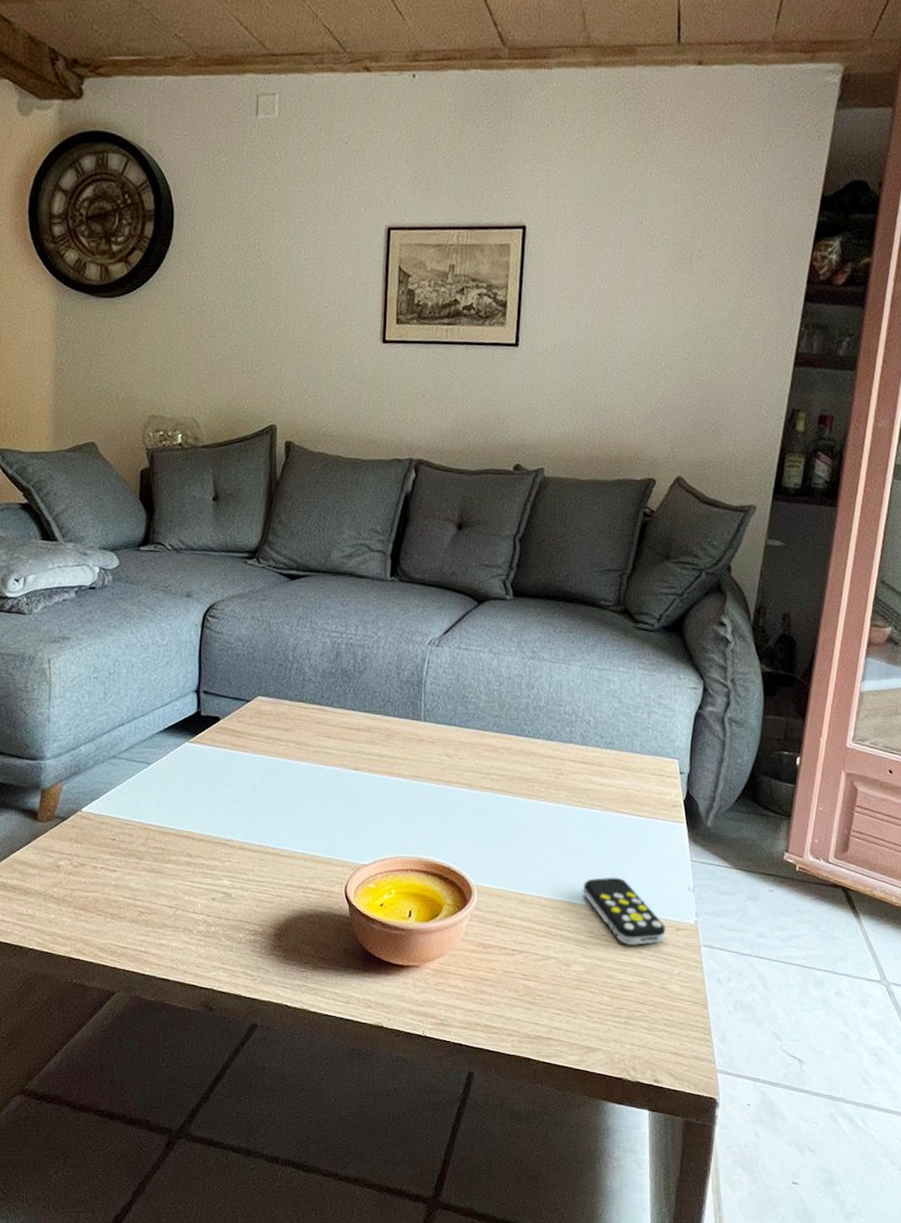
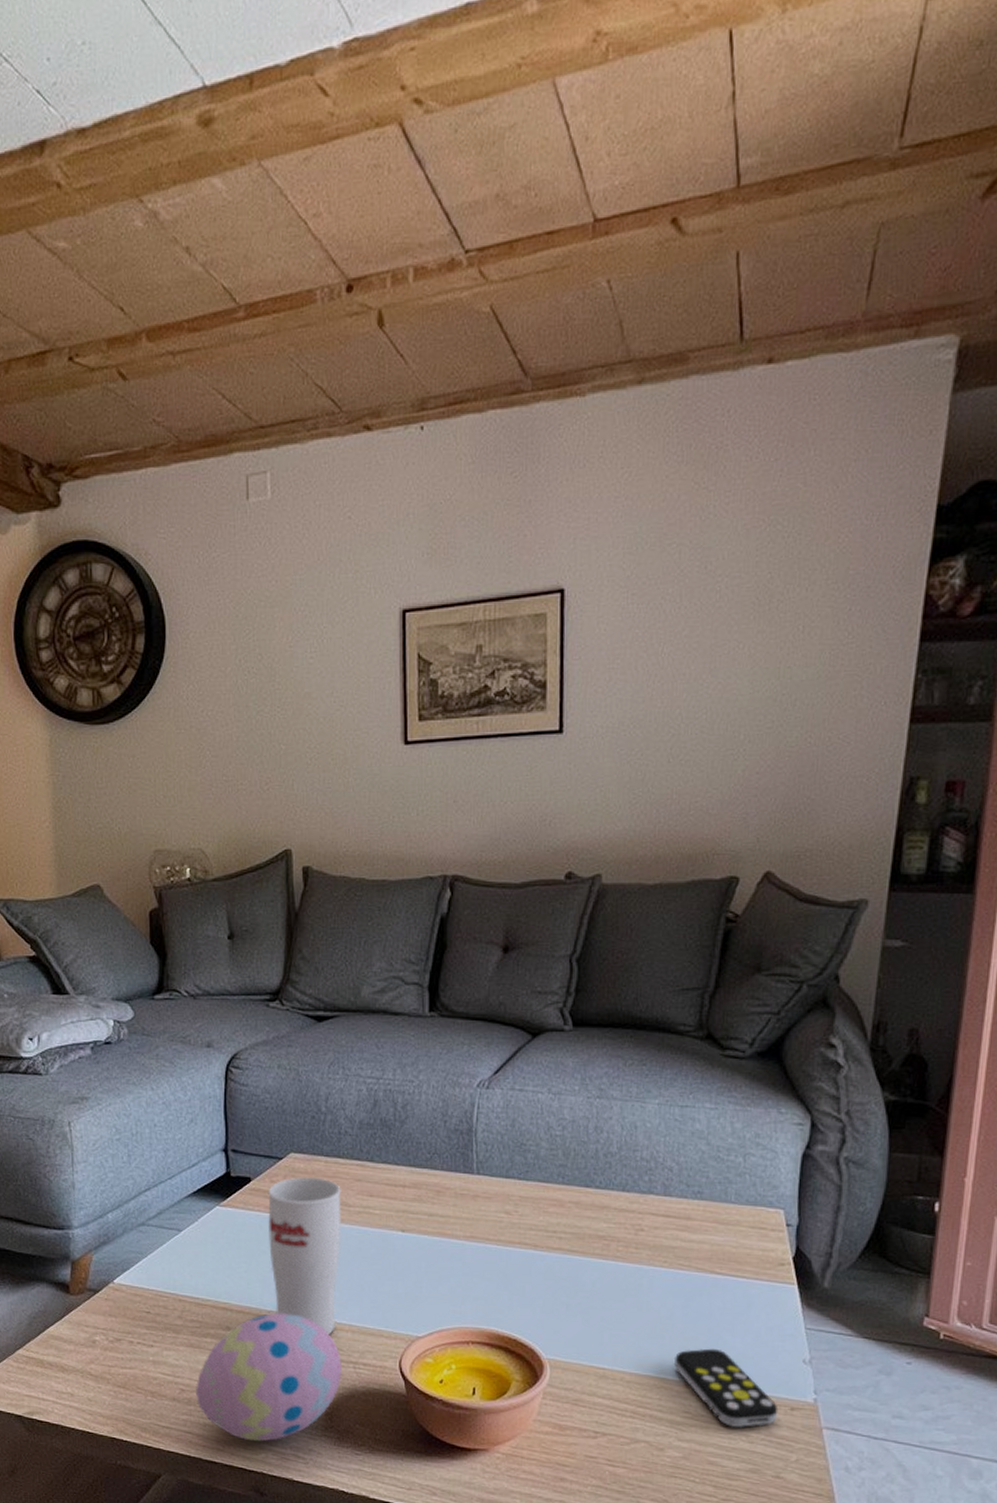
decorative egg: none [153,841,293,961] -> present [195,1312,342,1442]
cup: none [232,718,302,863] -> present [268,1177,342,1335]

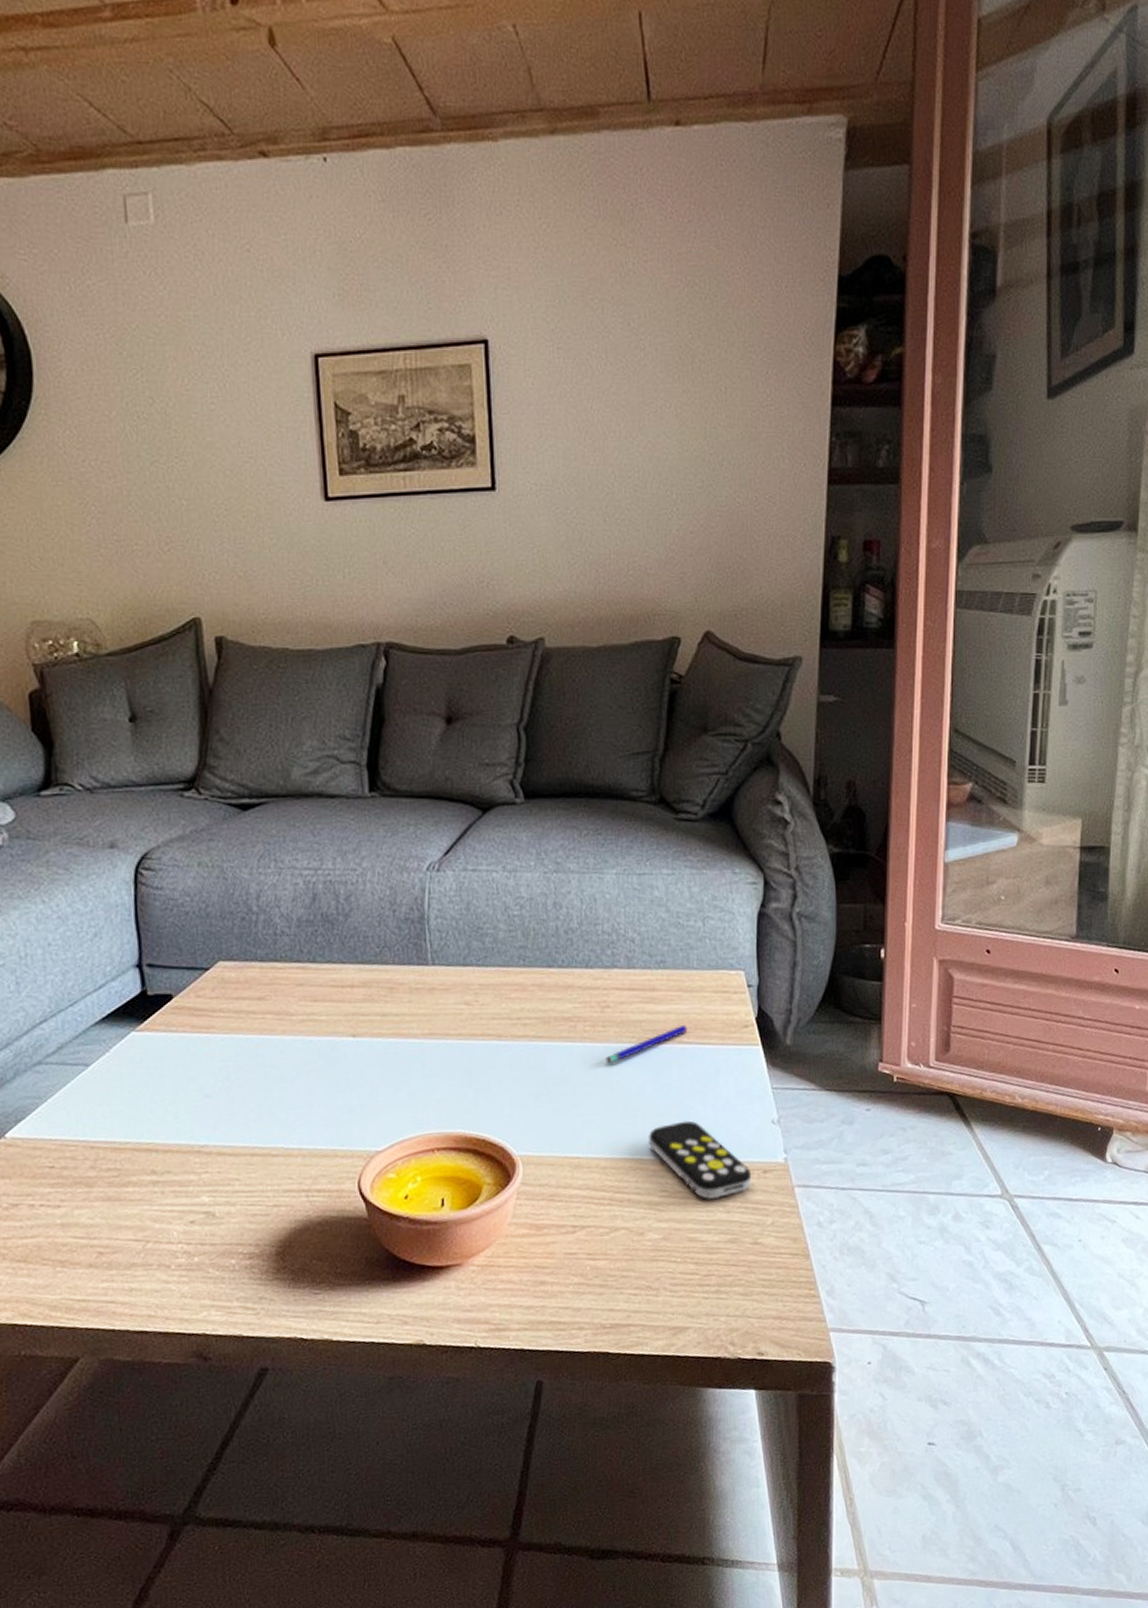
decorative egg: present [195,1312,342,1442] -> none [116,1145,293,1300]
cup: present [268,1177,342,1335] -> none [193,986,284,1164]
pen: none [636,1256,721,1285] -> present [605,1025,688,1064]

